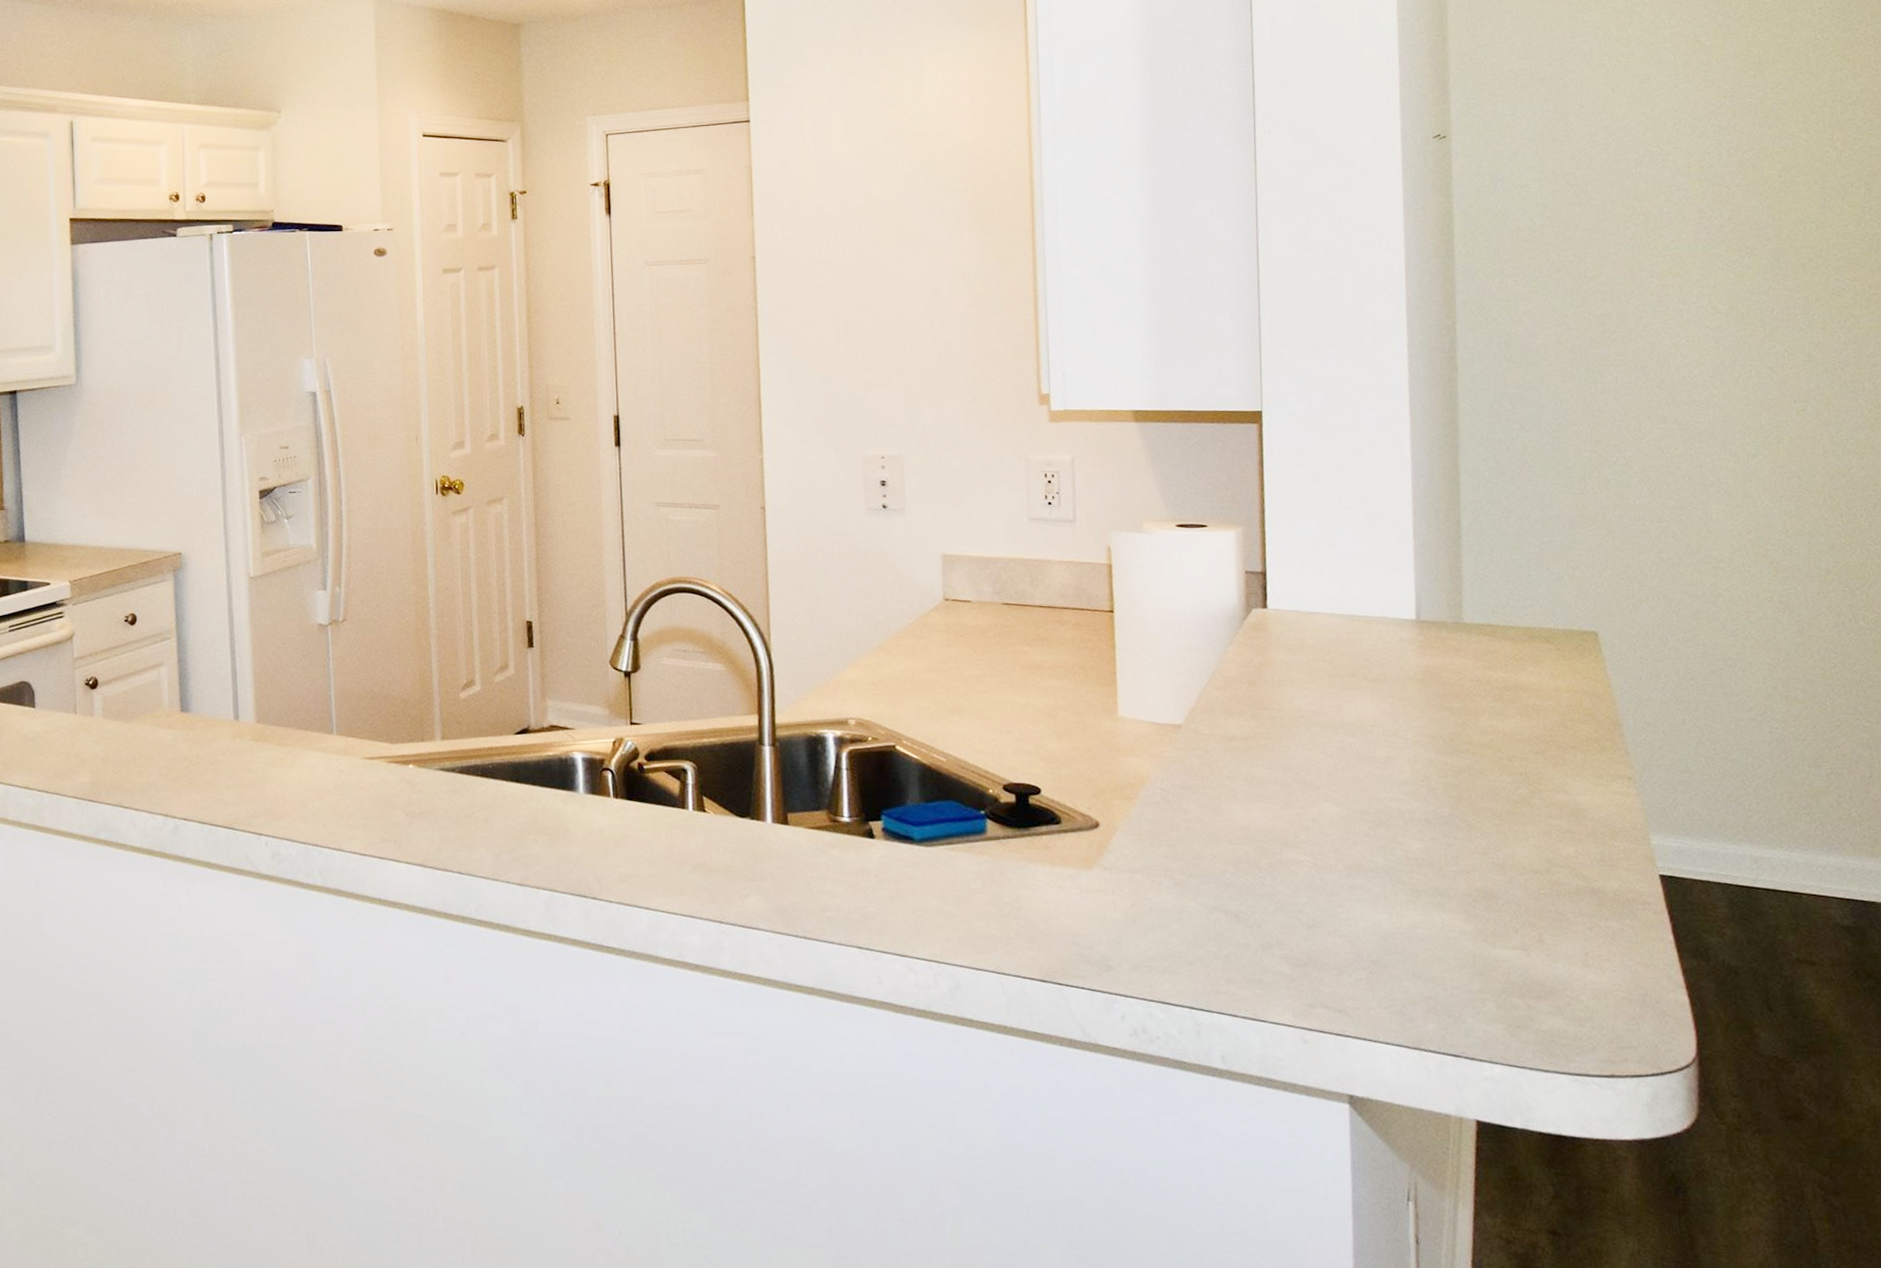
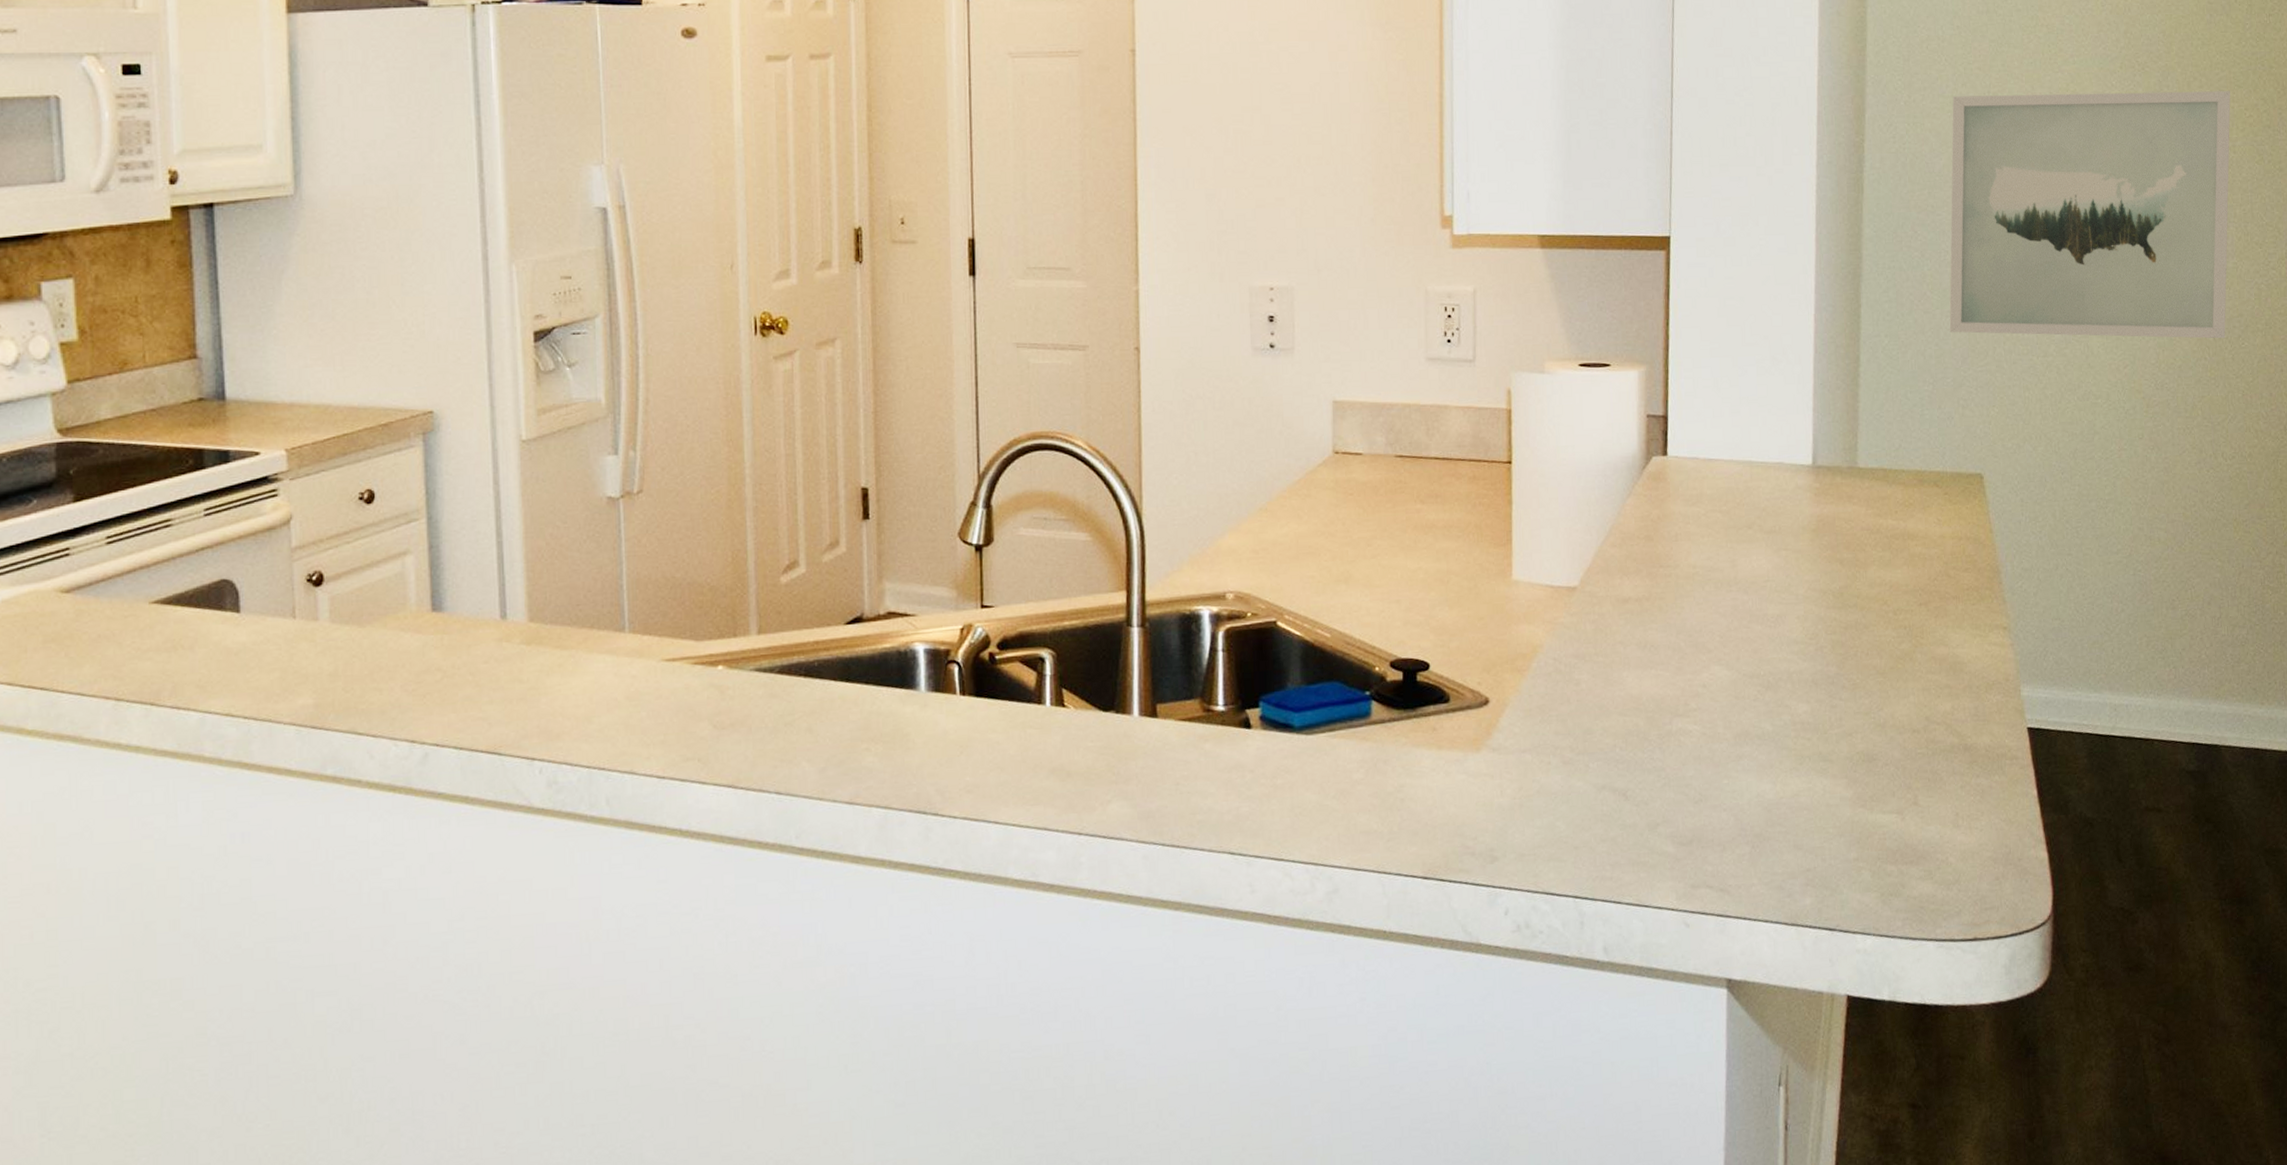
wall art: none [1546,270,1860,507] -> present [1949,91,2231,339]

